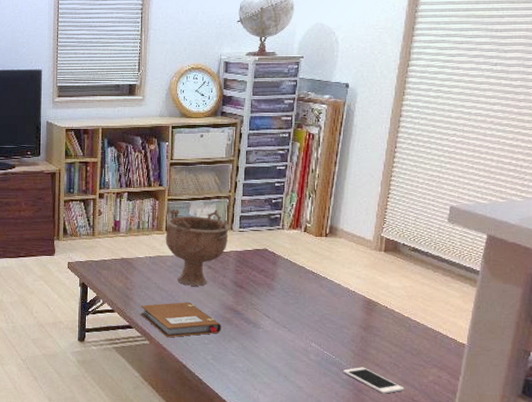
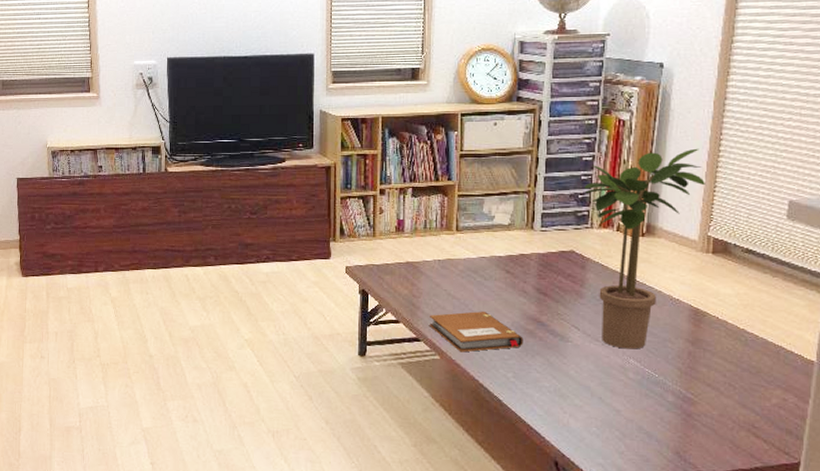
decorative bowl: present [165,209,230,286] -> none [456,206,530,293]
potted plant: none [277,159,381,335] -> present [584,148,705,349]
cell phone: present [344,367,404,394] -> none [669,387,743,419]

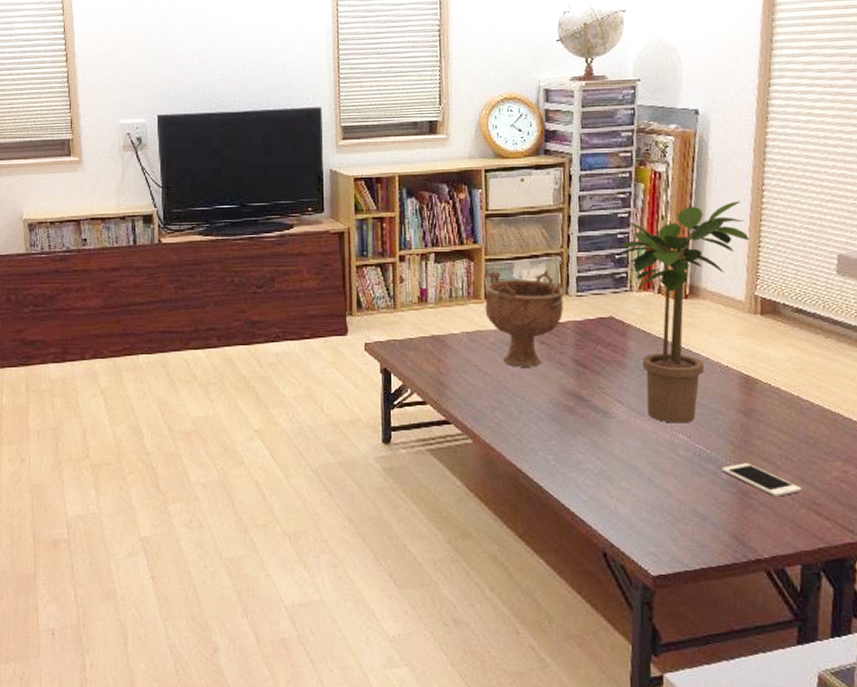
notebook: present [429,311,523,352] -> none [459,388,563,435]
decorative bowl: none [456,206,530,293] -> present [485,270,565,367]
cell phone: none [669,387,743,419] -> present [722,463,802,497]

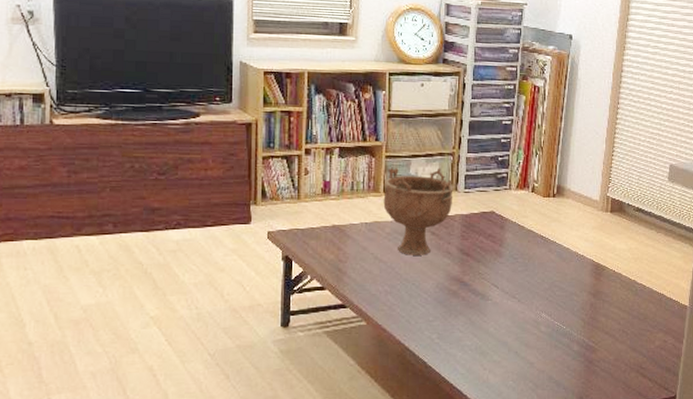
potted plant: present [621,200,749,423] -> none [504,115,605,304]
cell phone: present [722,463,802,497] -> none [574,336,633,364]

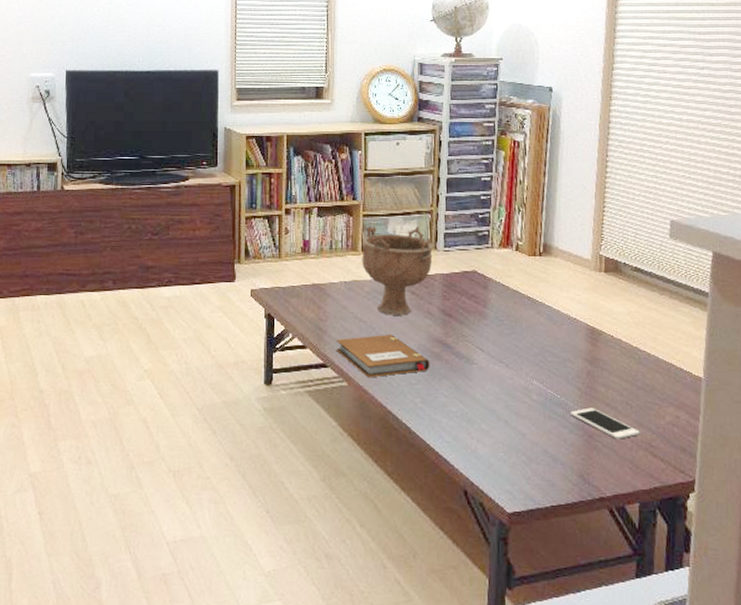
notebook: none [355,274,447,317] -> present [336,335,430,378]
cell phone: none [574,336,633,364] -> present [571,407,640,439]

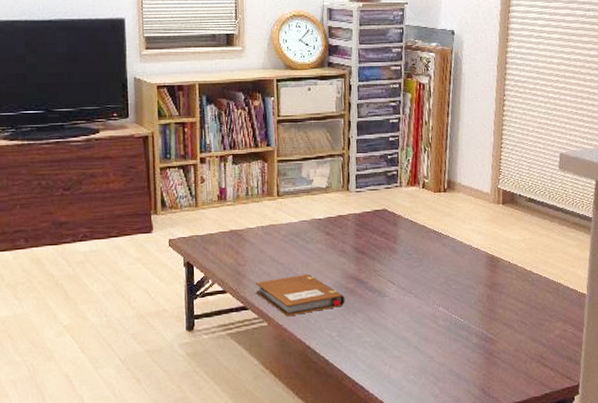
decorative bowl: present [362,226,434,316] -> none [277,169,346,256]
cell phone: present [571,407,640,439] -> none [473,328,533,354]

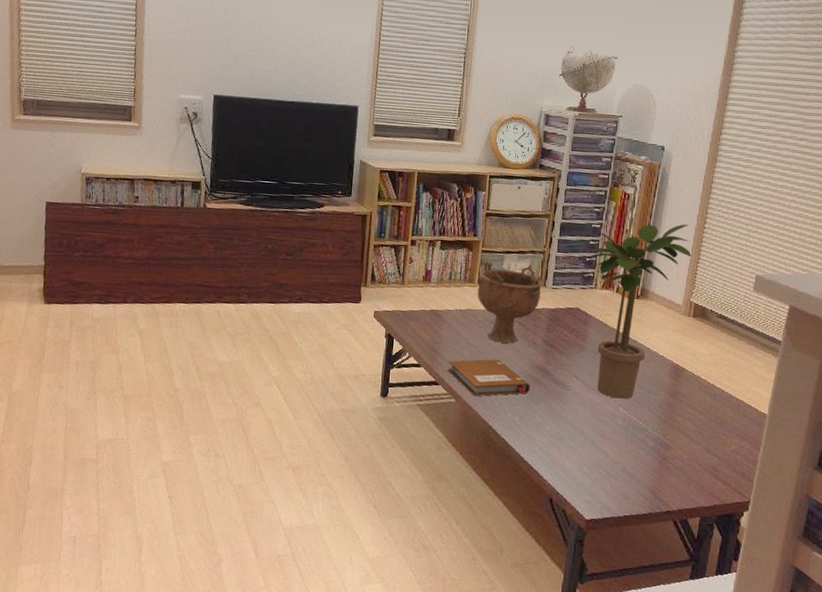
decorative bowl: none [277,169,346,256] -> present [477,261,543,344]
potted plant: none [392,109,494,298] -> present [591,224,691,399]

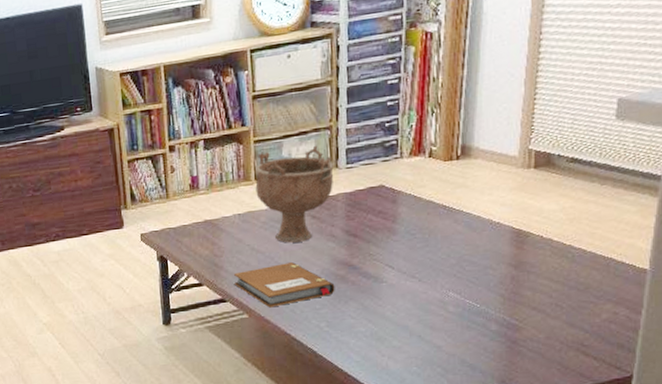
potted plant: present [591,224,691,399] -> none [391,53,524,282]

